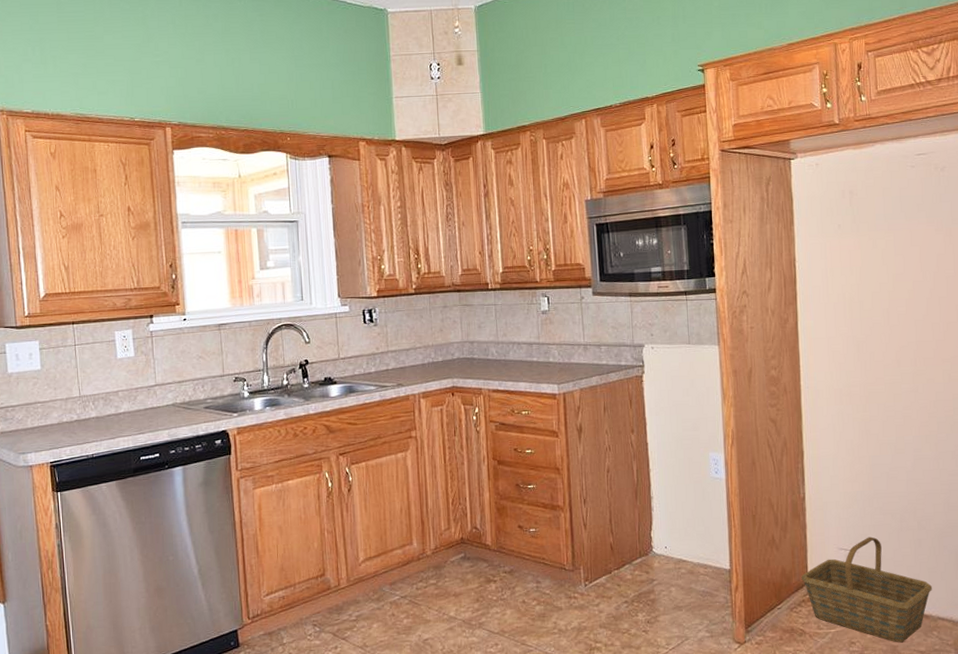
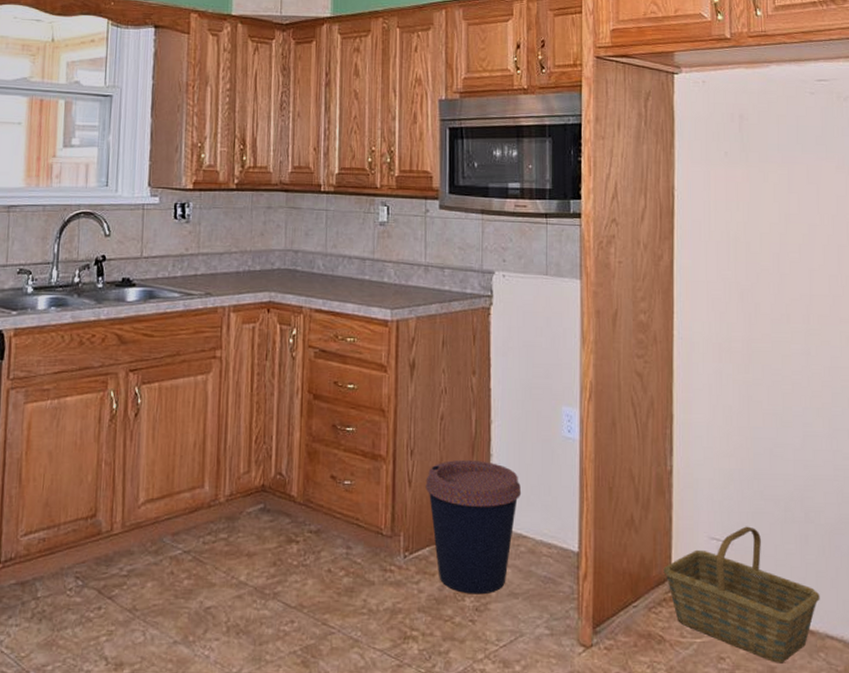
coffee cup: none [598,502,680,611] -> present [425,459,522,595]

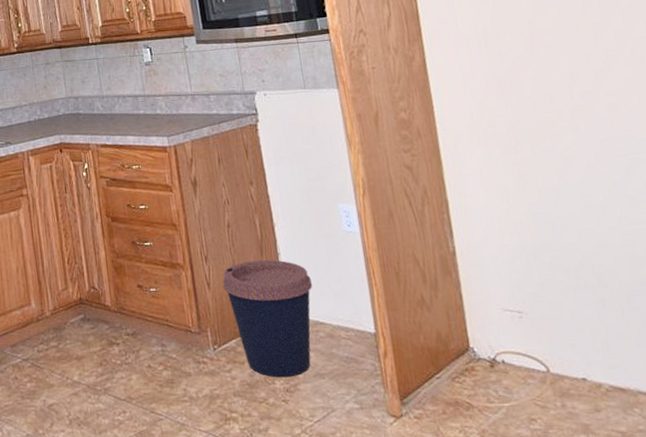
basket: present [663,526,820,663] -> none [461,296,626,421]

